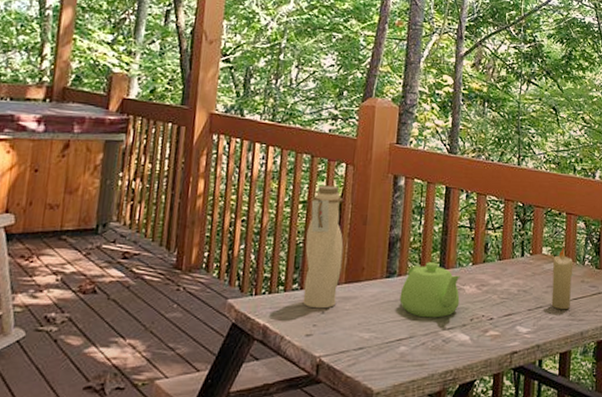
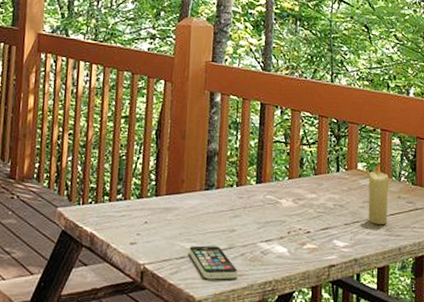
water bottle: present [302,185,344,309] -> none [127,101,164,219]
smartphone: none [368,335,418,371] -> present [189,245,238,280]
teapot: present [399,262,460,318] -> none [218,176,277,230]

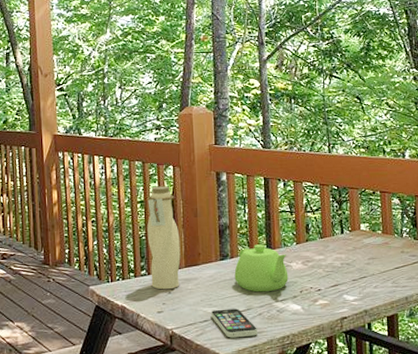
water bottle: none [127,101,164,219] -> present [147,186,181,290]
teapot: none [218,176,277,230] -> present [234,244,289,292]
candle: present [368,163,389,225] -> none [372,223,393,279]

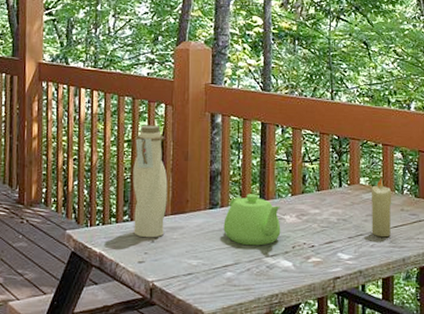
smartphone: present [211,308,257,338] -> none [196,262,244,294]
candle: none [372,223,393,279] -> present [371,178,392,238]

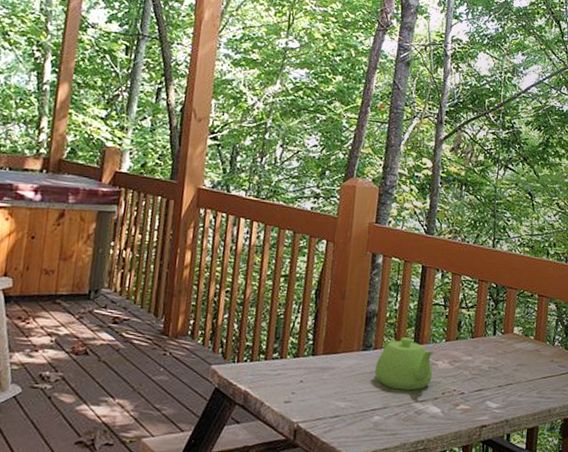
water bottle: present [133,125,168,238] -> none [282,260,323,378]
candle: present [371,178,392,238] -> none [521,328,544,388]

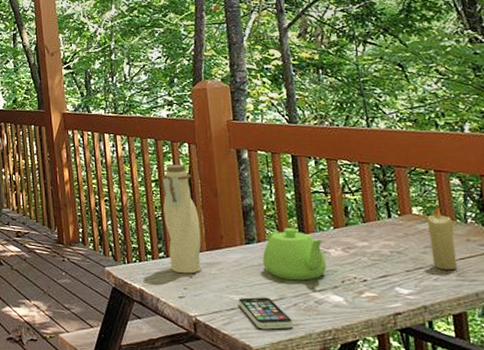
water bottle: none [282,260,323,378] -> present [162,164,201,274]
smartphone: none [343,405,391,439] -> present [238,297,293,330]
candle: none [521,328,544,388] -> present [427,206,457,271]

